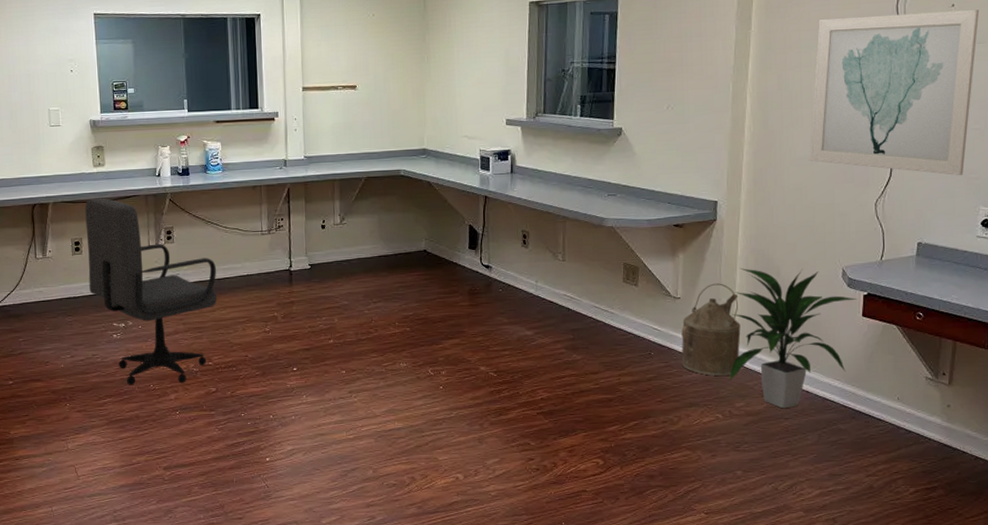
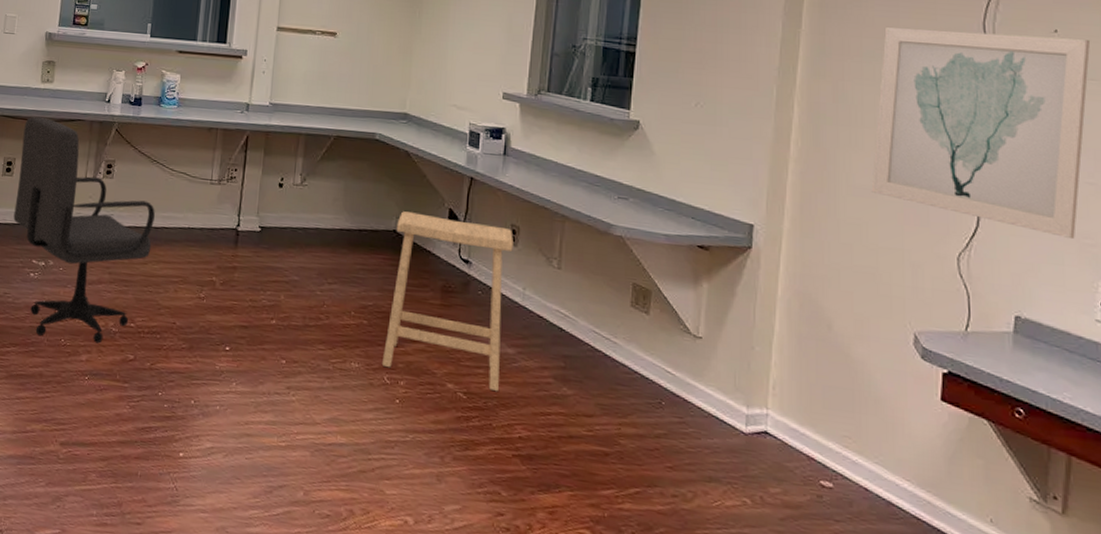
stool: none [425,233,525,366] -> present [381,211,513,391]
watering can: present [681,283,741,376] -> none [700,326,779,449]
indoor plant: present [729,268,858,409] -> none [761,312,935,507]

